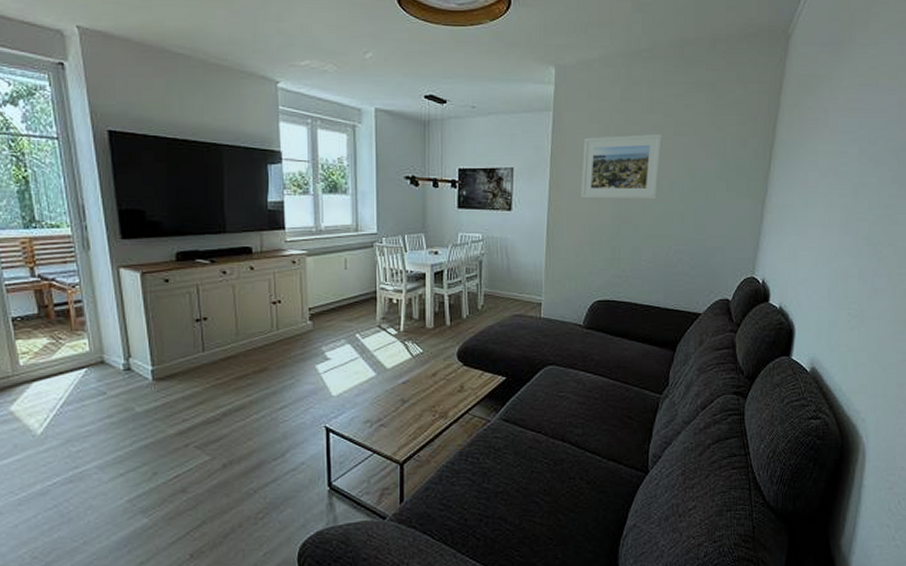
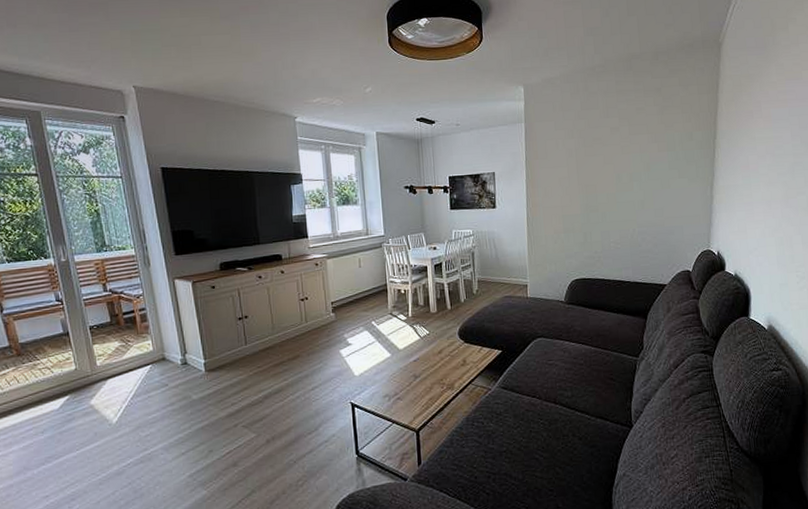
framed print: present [581,133,662,200] -> none [552,134,620,193]

